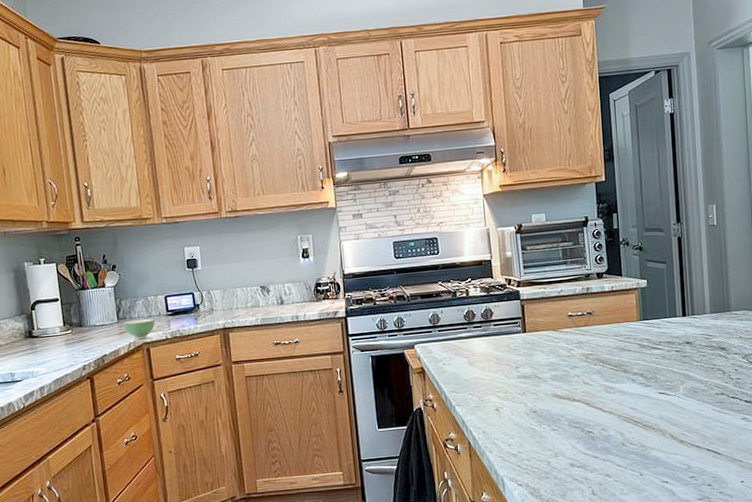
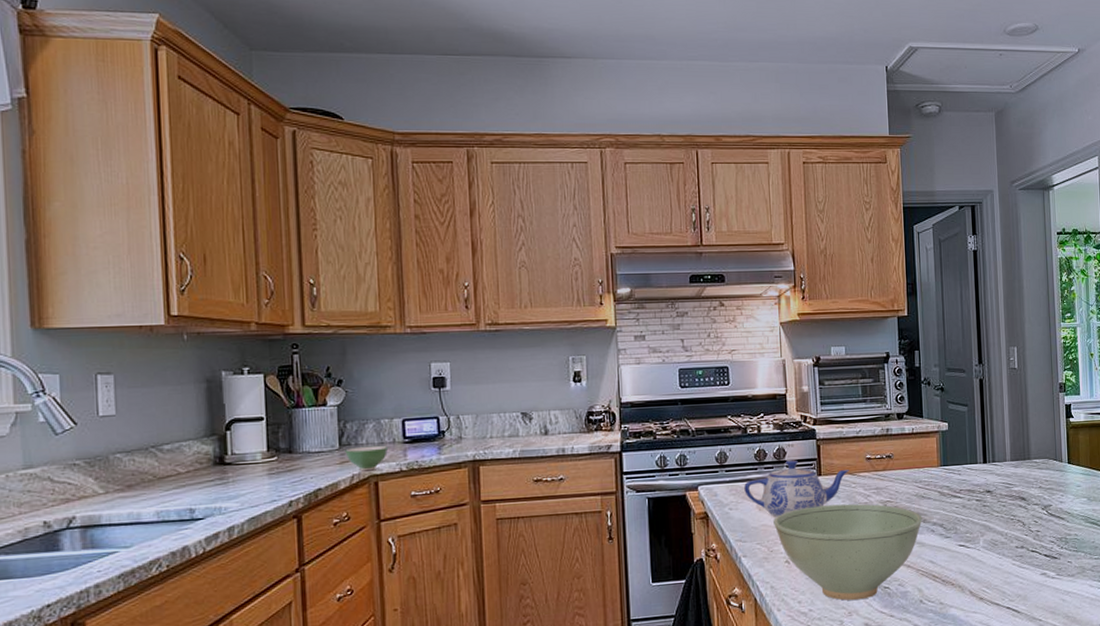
teapot: none [456,319,552,371] -> present [744,460,849,517]
bowl: none [483,357,623,444] -> present [773,503,923,601]

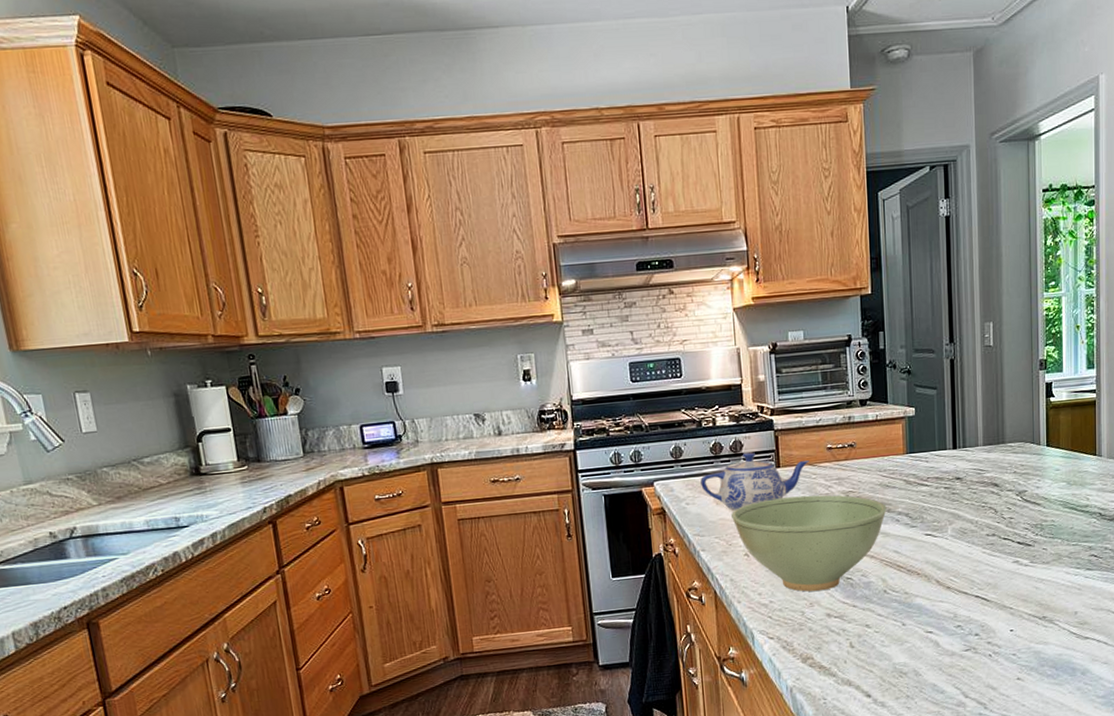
bowl: present [344,445,389,472] -> none [308,451,350,478]

